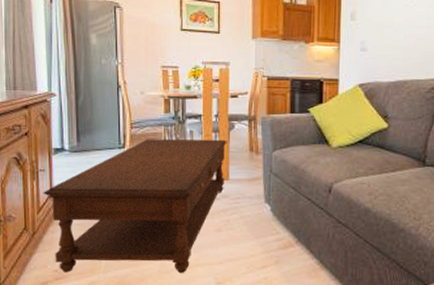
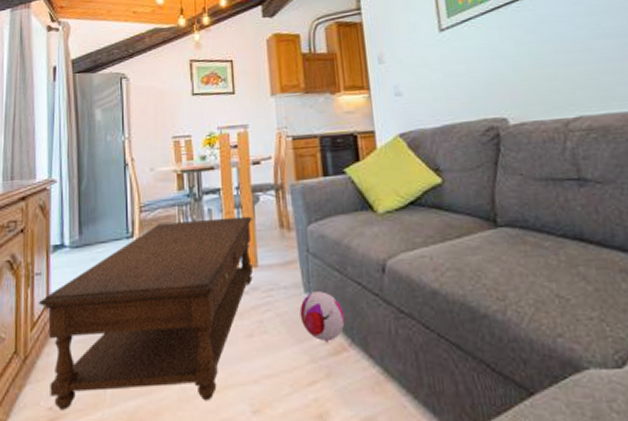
plush toy: none [260,202,295,239] -> present [299,291,345,342]

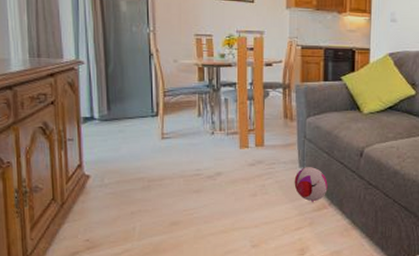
coffee table: present [38,216,253,410] -> none [72,106,262,242]

